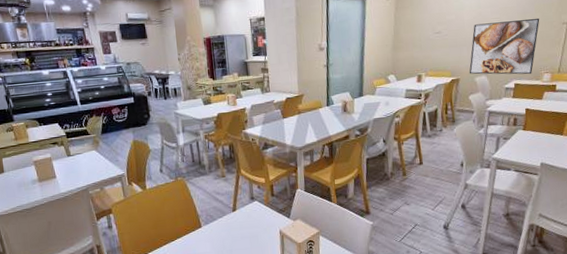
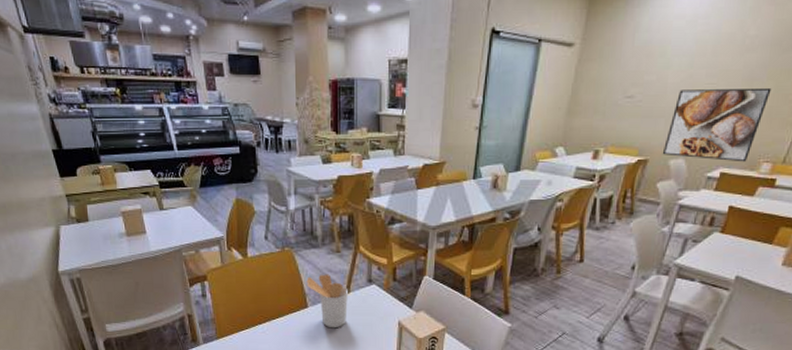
utensil holder: none [198,196,236,243] -> present [306,274,348,329]

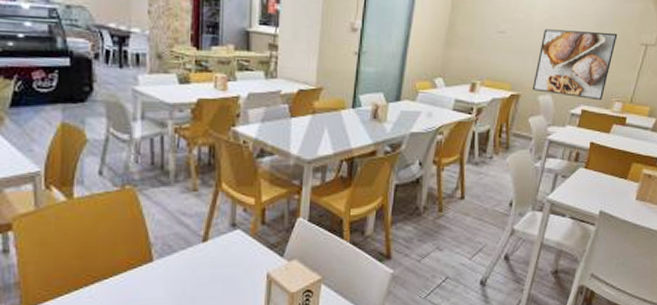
utensil holder: present [306,274,348,329] -> none [152,218,206,287]

